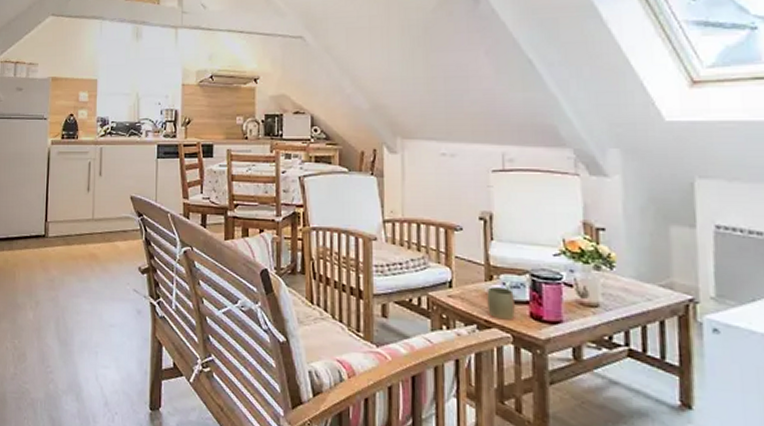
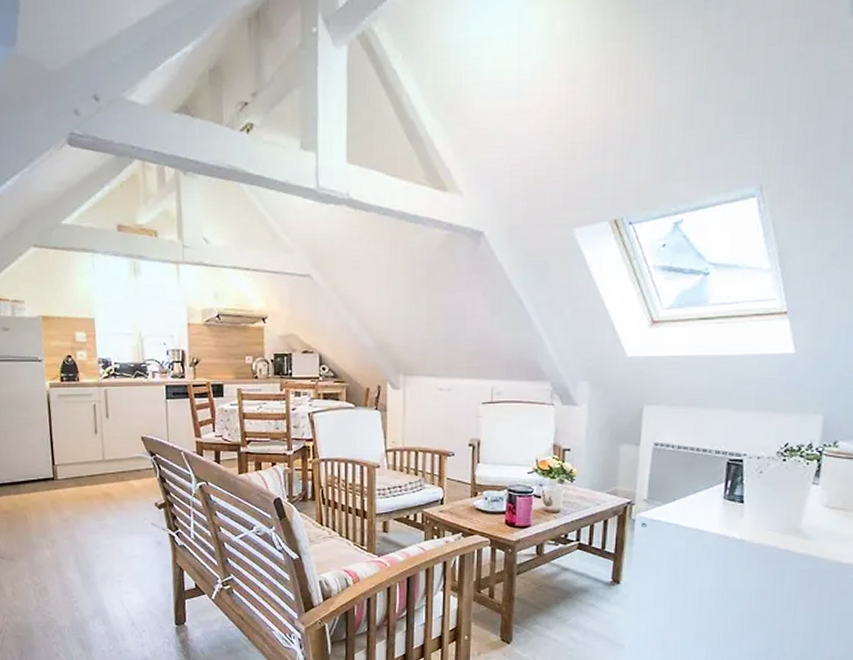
mug: present [487,287,515,322] -> none [472,502,494,529]

